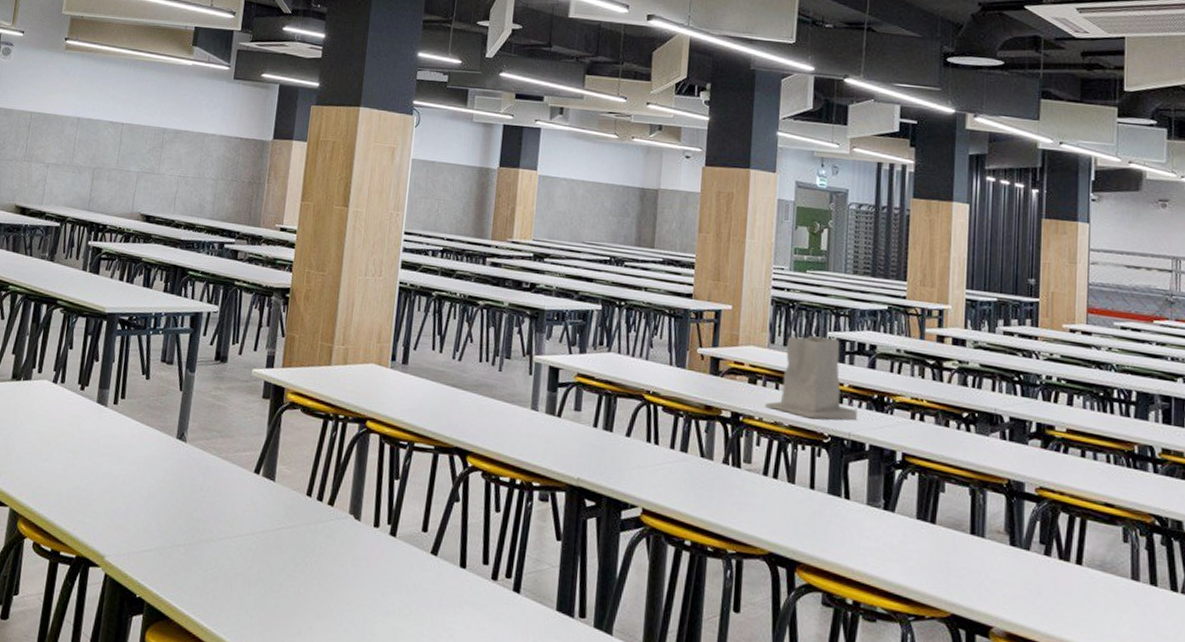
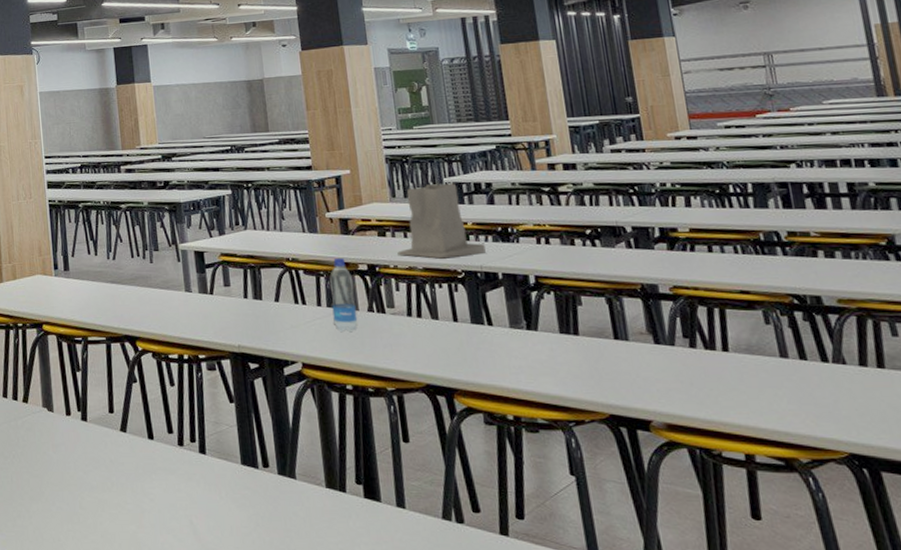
bottle: none [684,399,713,484] -> present [329,257,358,333]

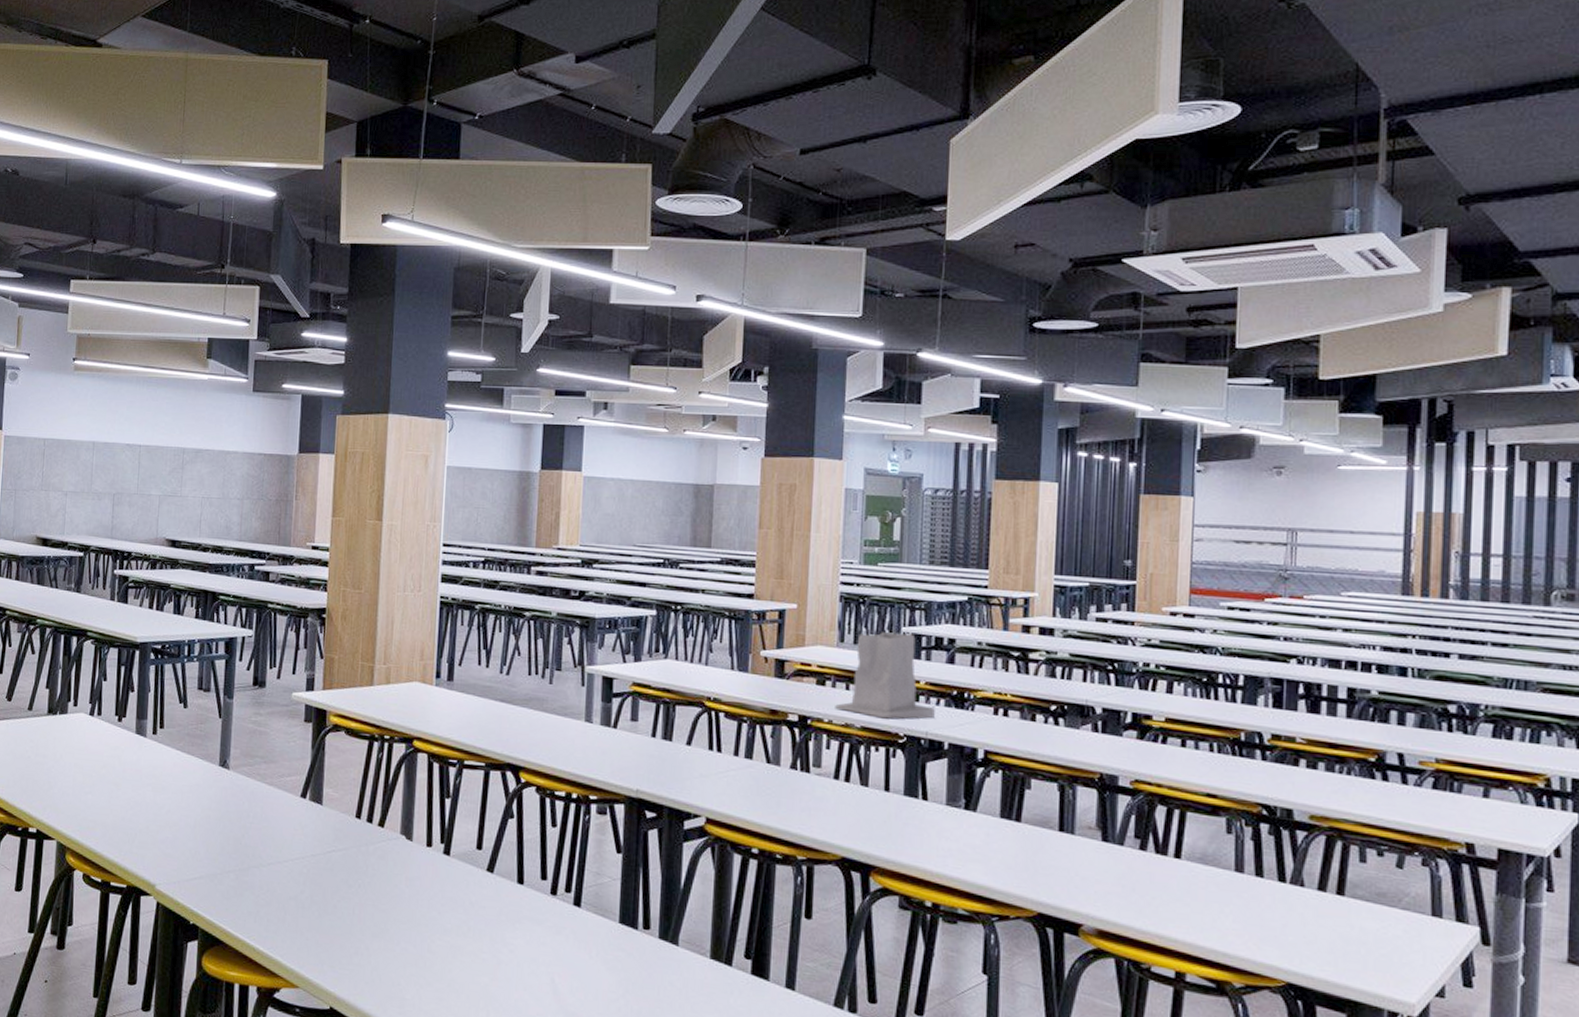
bottle: present [329,257,358,333] -> none [749,703,780,790]

